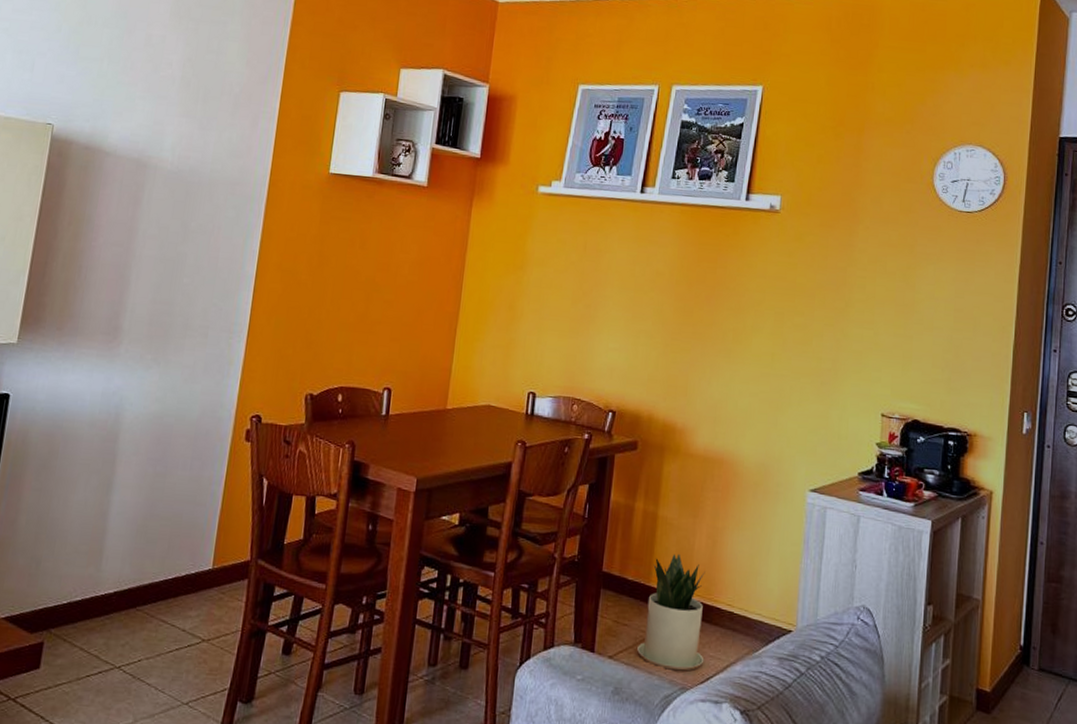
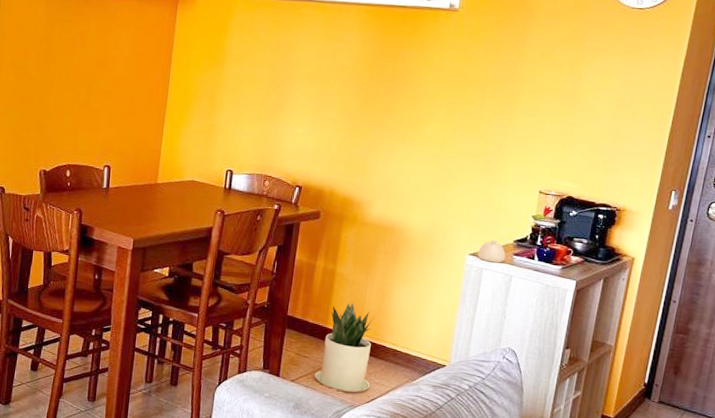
sugar bowl: none [819,473,851,501] -> present [478,240,506,263]

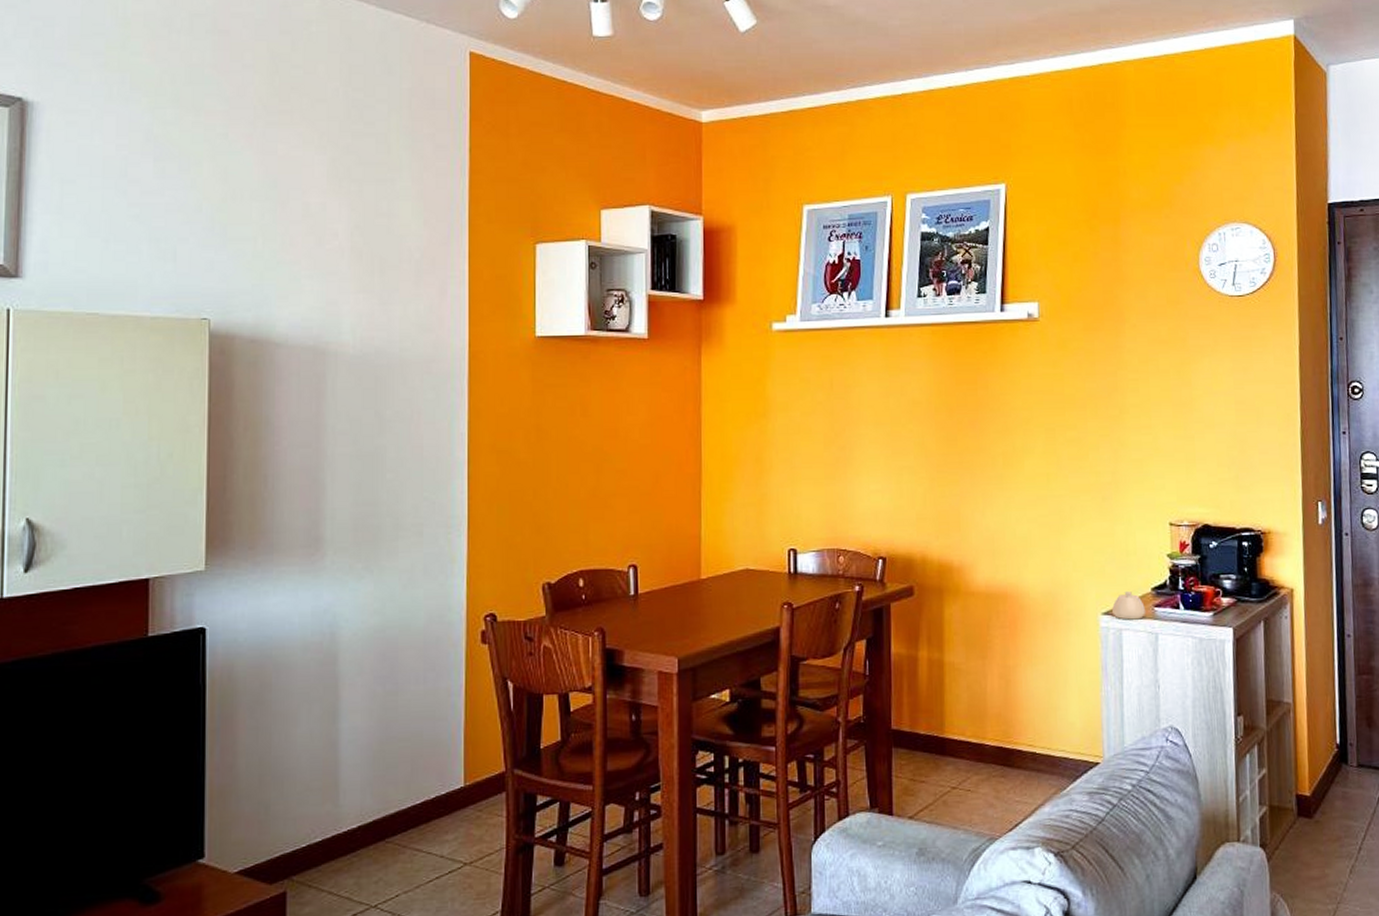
planter: present [315,302,374,393] -> none [938,699,1011,822]

